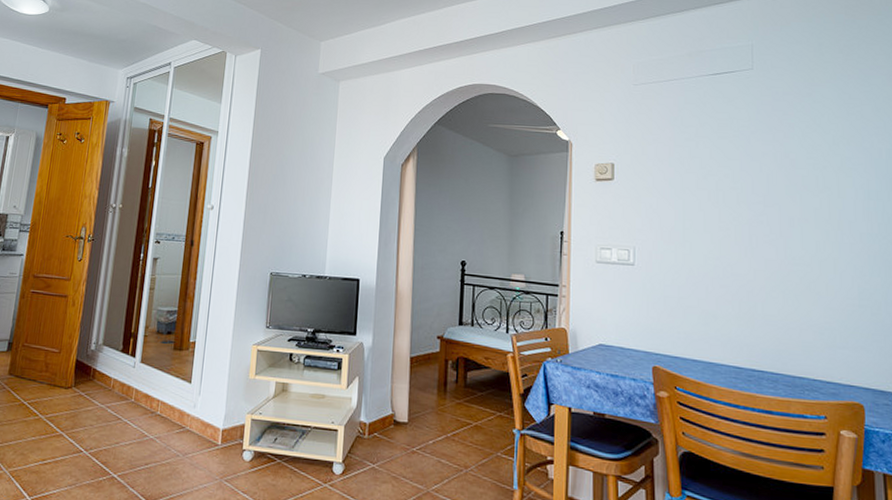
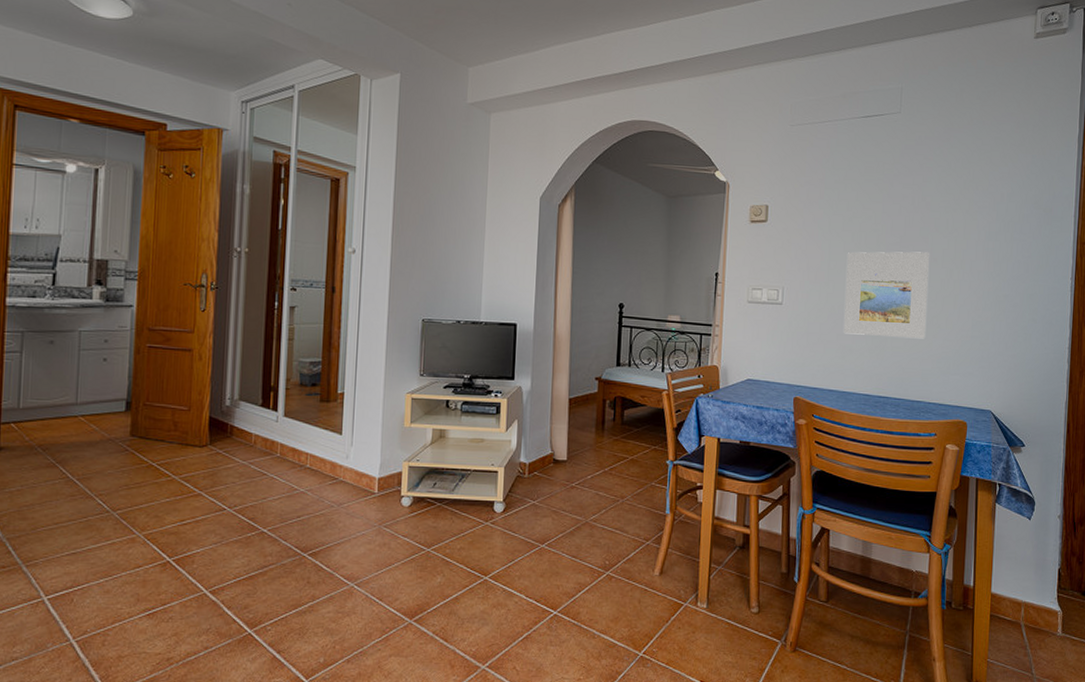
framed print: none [705,211,803,307] -> present [844,251,929,339]

